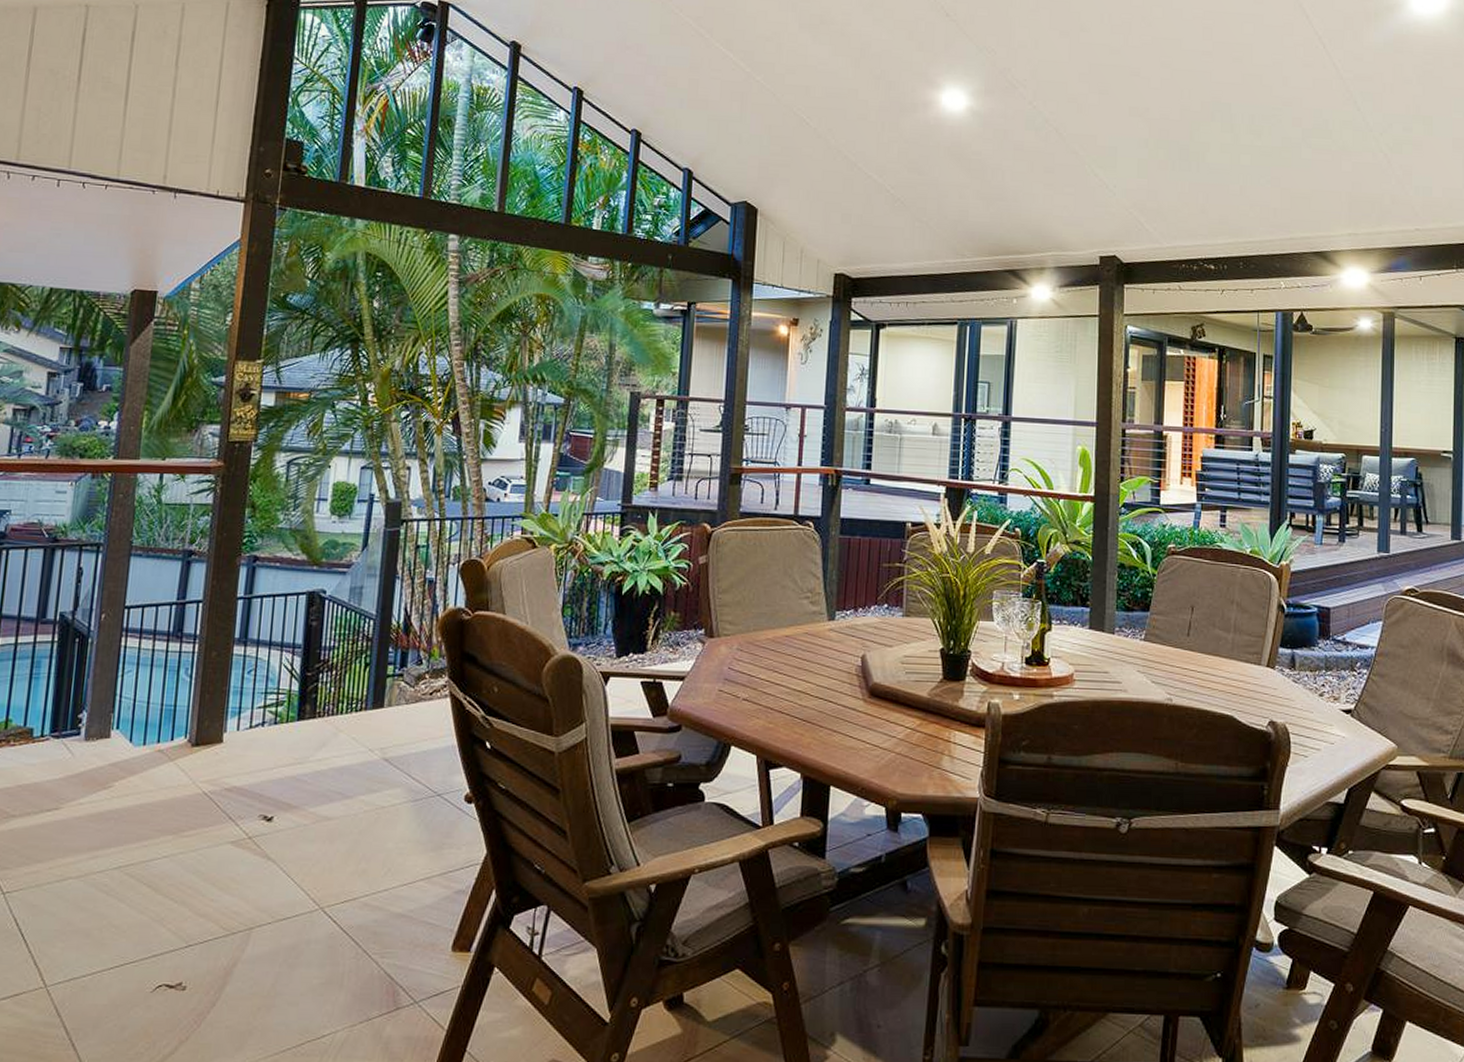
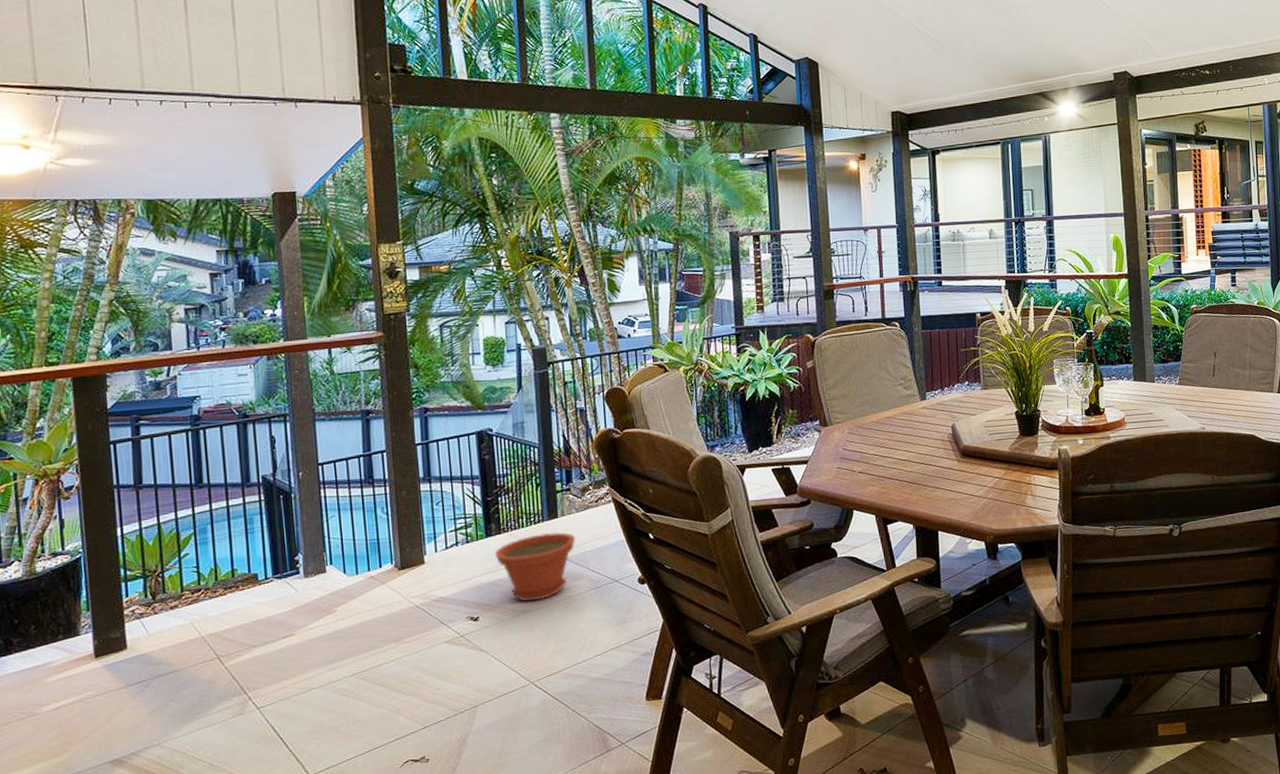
plant pot: none [304,724,401,807] -> present [494,532,576,602]

